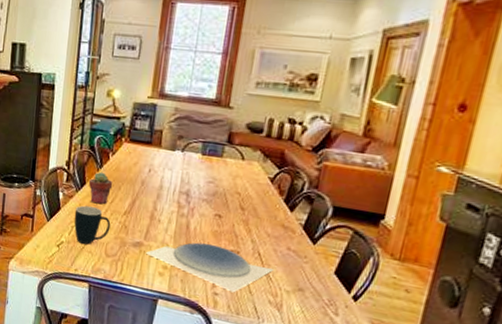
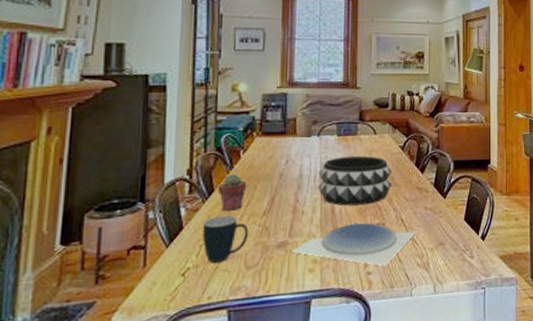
decorative bowl: none [176,176,256,230] -> present [318,156,392,206]

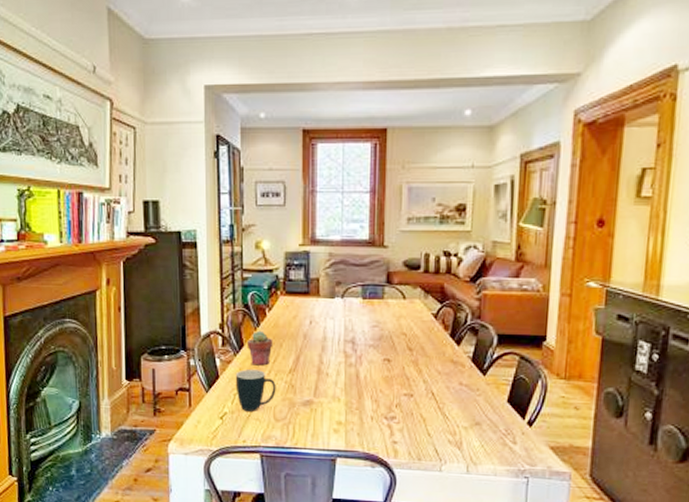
plate: present [291,223,417,267] -> none [316,391,450,438]
decorative bowl: present [318,156,392,206] -> none [342,321,422,374]

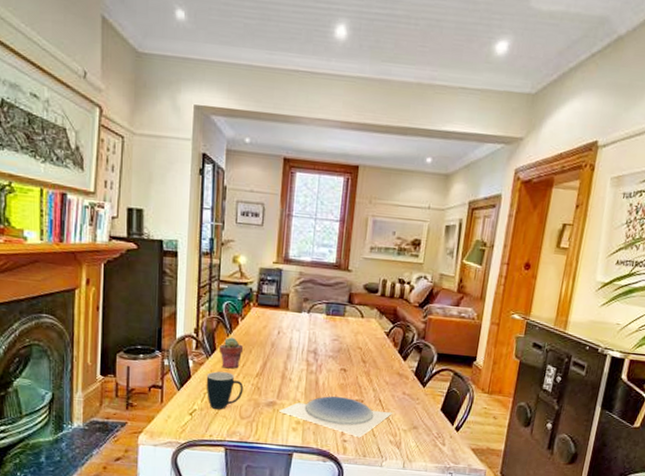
plate: none [316,391,450,438] -> present [278,396,393,438]

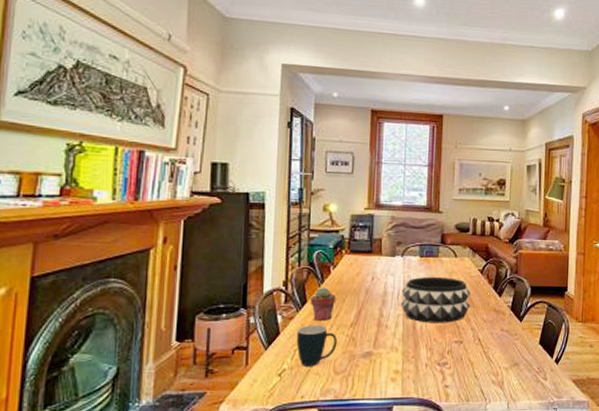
plate: present [278,396,393,438] -> none [375,340,493,382]
decorative bowl: none [305,335,375,382] -> present [401,277,471,323]

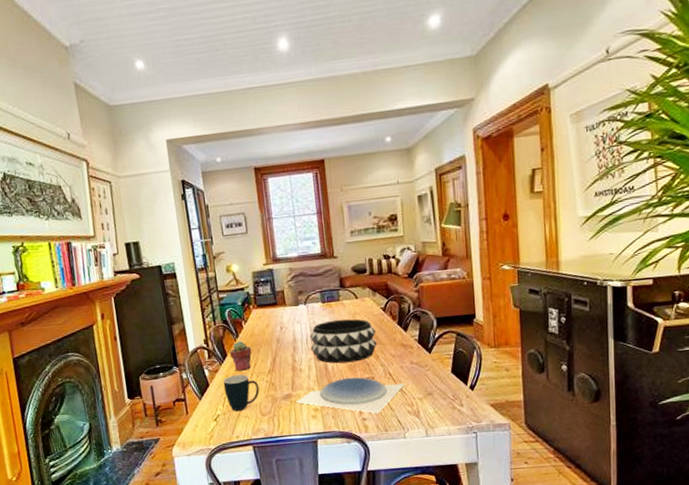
plate: none [375,340,493,382] -> present [295,377,406,414]

